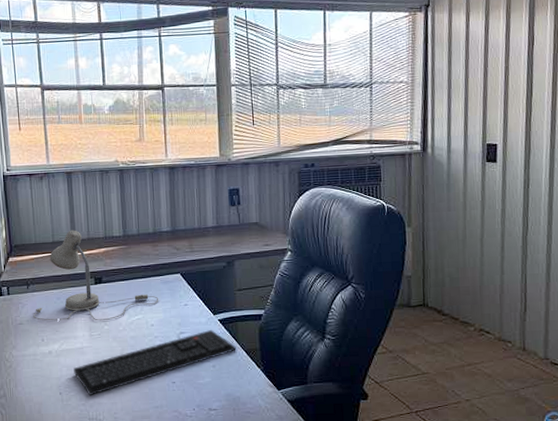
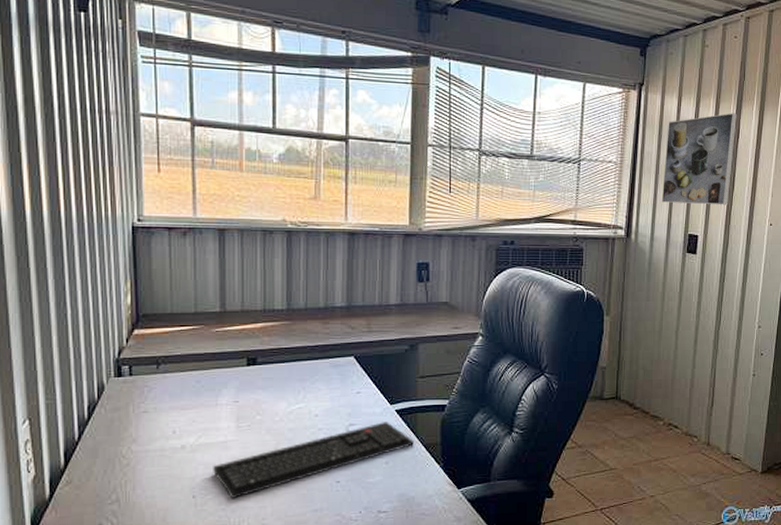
desk lamp: present [33,230,159,321] -> none [163,299,326,410]
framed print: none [456,21,531,116] -> present [661,113,738,206]

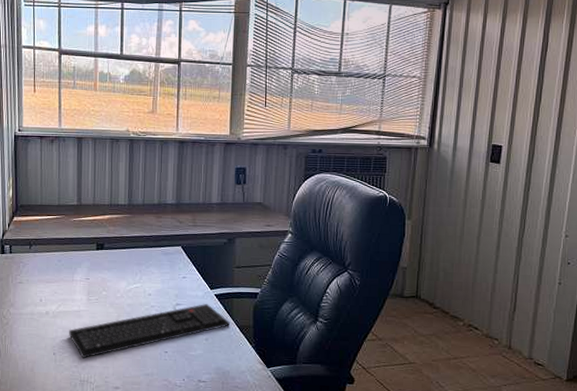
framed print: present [661,113,738,206] -> none [465,27,546,117]

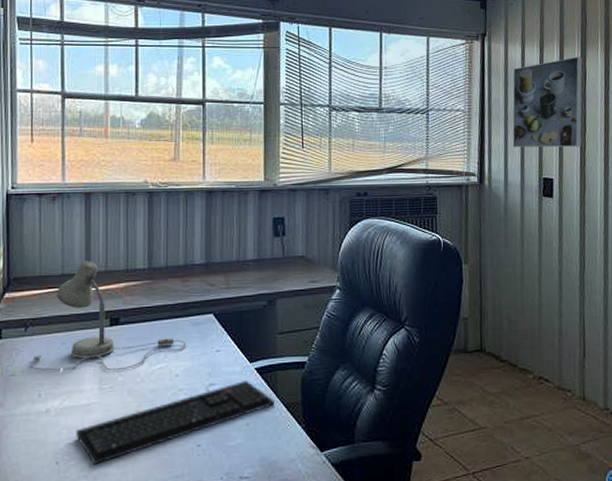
desk lamp: none [33,195,158,287] -> present [29,260,187,372]
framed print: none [465,27,546,117] -> present [512,56,583,148]

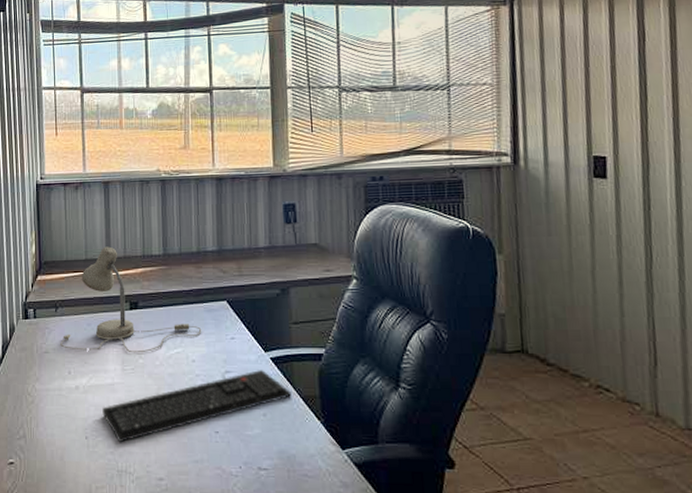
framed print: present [512,56,583,148] -> none [550,13,642,123]

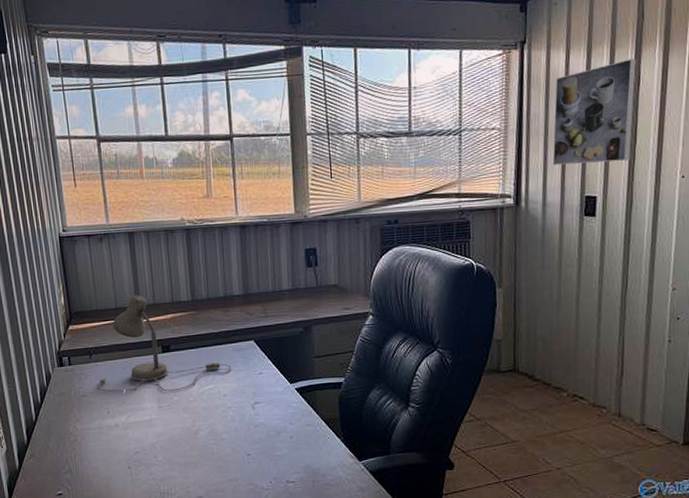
keyboard: present [102,370,291,443] -> none [142,399,315,470]
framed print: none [550,13,642,123] -> present [552,58,637,166]

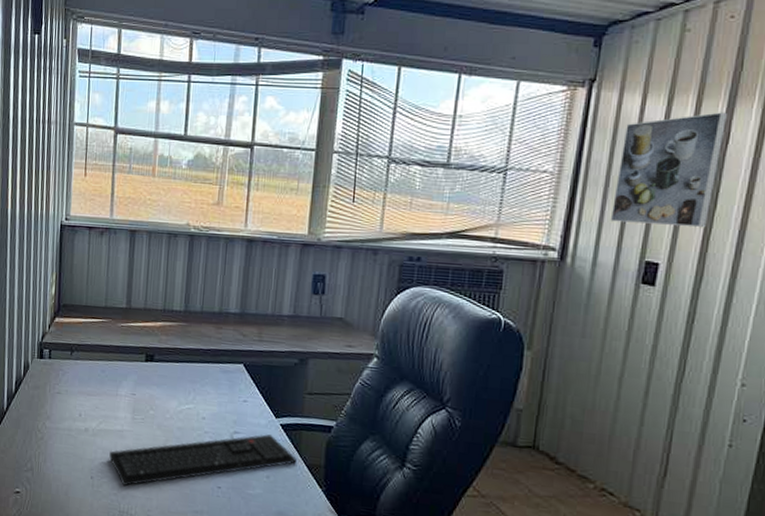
desk lamp: present [97,295,232,392] -> none [73,296,215,405]
keyboard: none [142,399,315,470] -> present [109,434,297,486]

